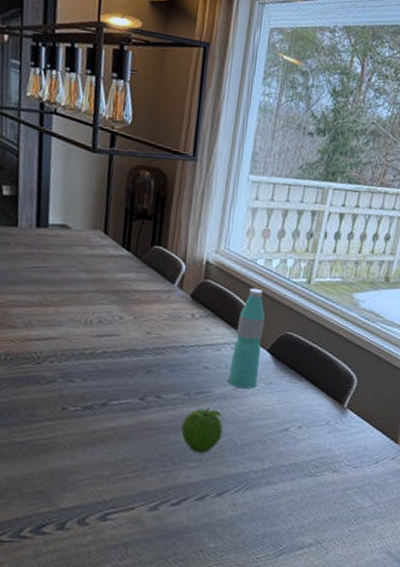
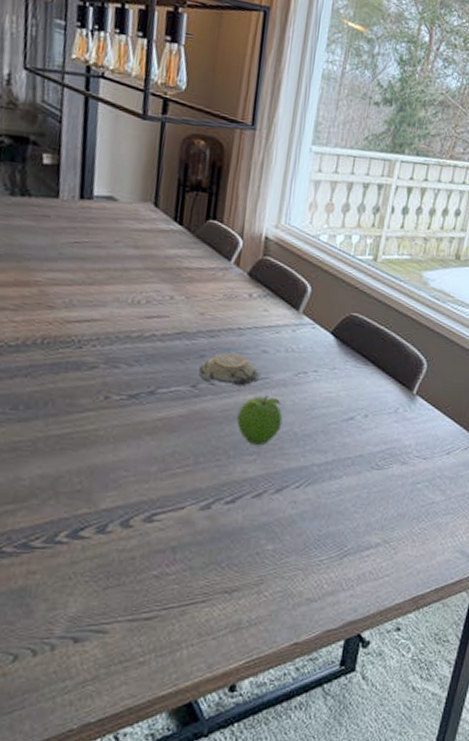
decorative bowl: none [146,368,202,399] -> present [199,352,259,386]
water bottle: present [228,287,265,389] -> none [288,265,328,374]

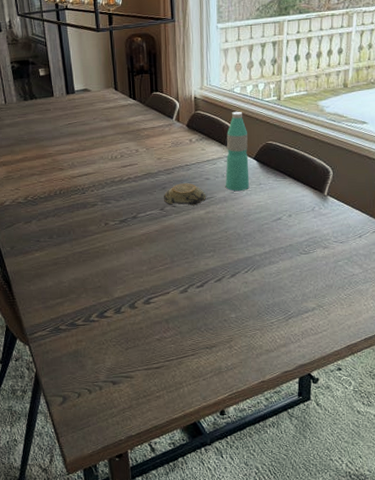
fruit: present [237,396,283,446] -> none [195,210,228,246]
water bottle: none [288,265,328,374] -> present [225,111,250,191]

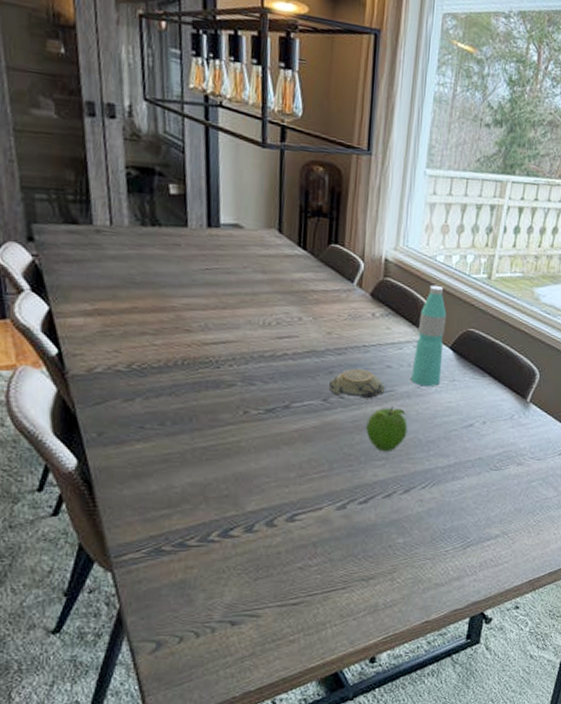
fruit: none [195,210,228,246] -> present [366,407,408,452]

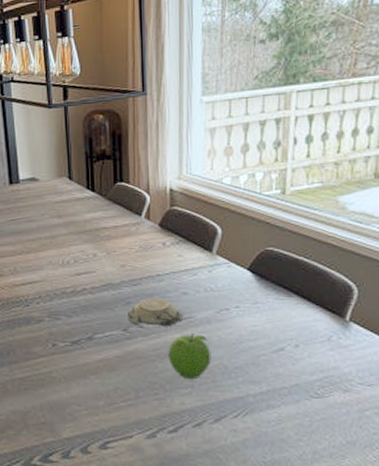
water bottle: present [411,285,446,386] -> none [209,207,242,310]

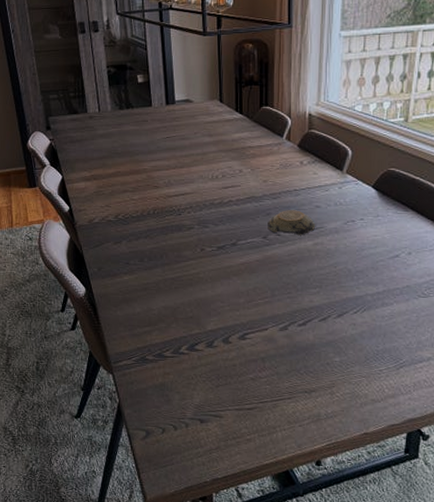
fruit: present [168,334,212,380] -> none [301,242,338,281]

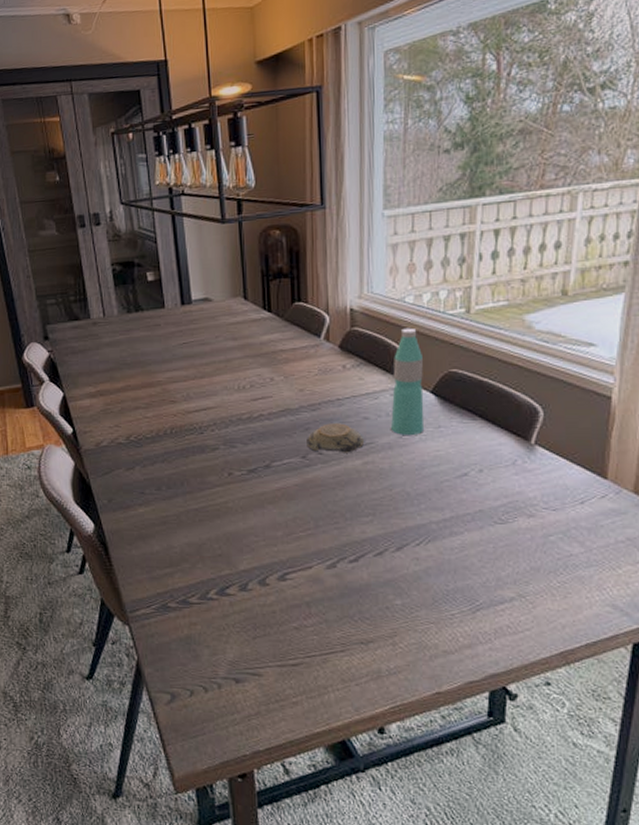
water bottle: none [338,132,367,222] -> present [391,327,425,435]

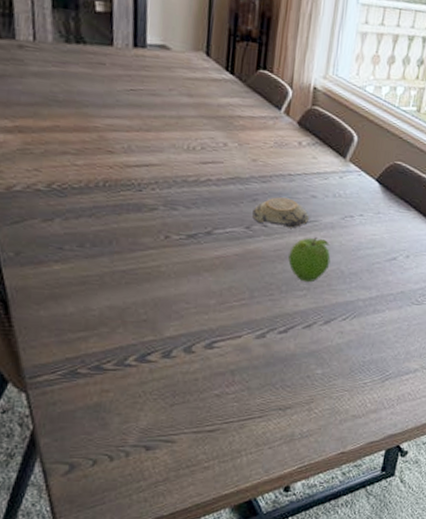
fruit: none [348,460,393,508] -> present [288,237,331,283]
water bottle: present [391,327,425,435] -> none [336,115,374,218]

